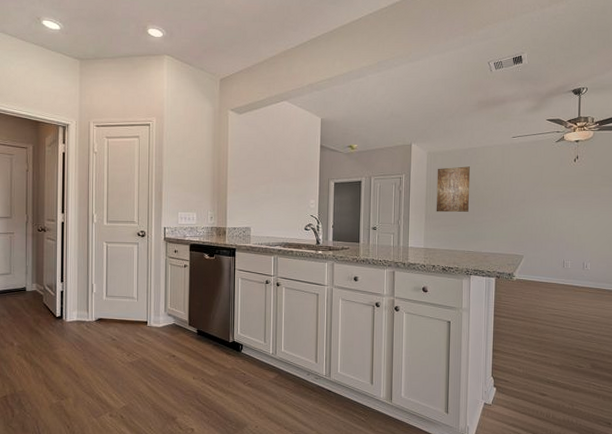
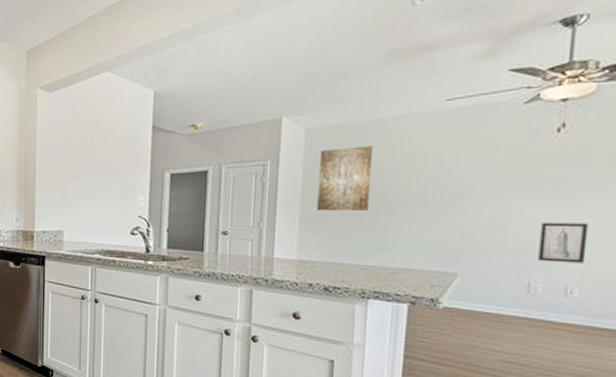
wall art: none [568,220,594,247] -> present [538,222,589,263]

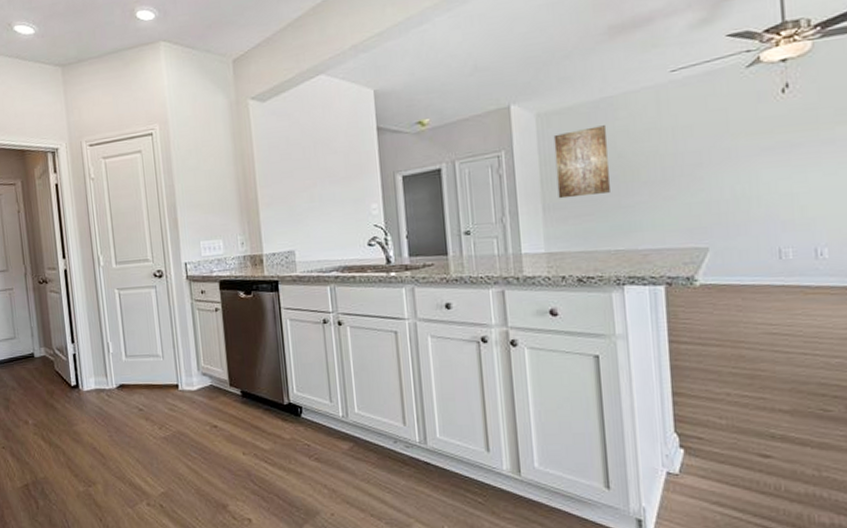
wall art: present [538,222,589,263] -> none [782,181,830,226]

